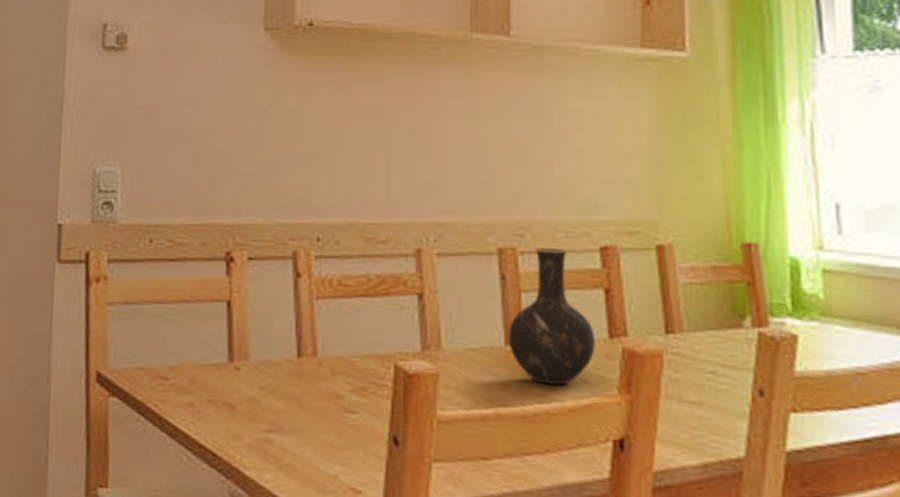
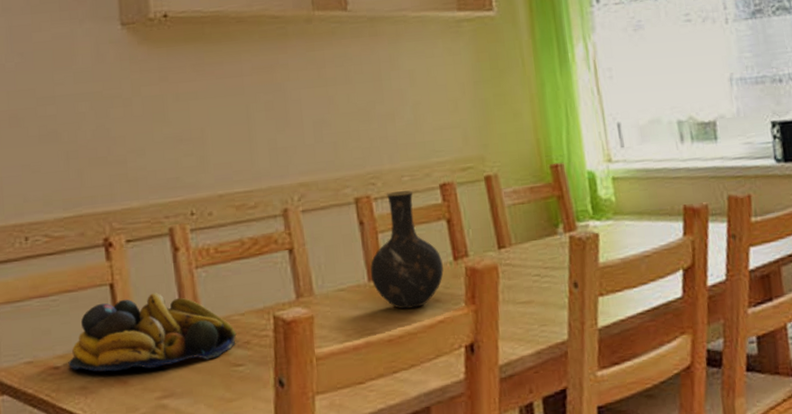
fruit bowl: none [178,318,353,400] -> present [68,293,237,372]

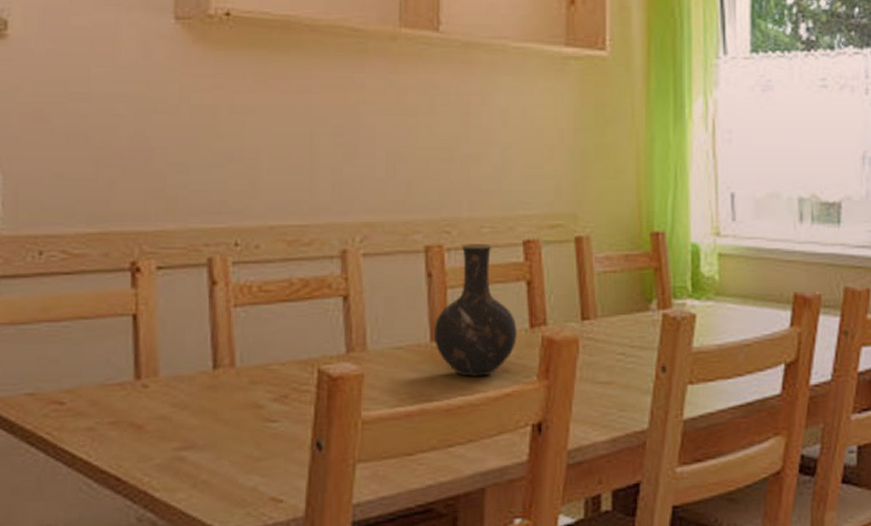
fruit bowl: present [68,293,237,372] -> none [76,330,274,414]

